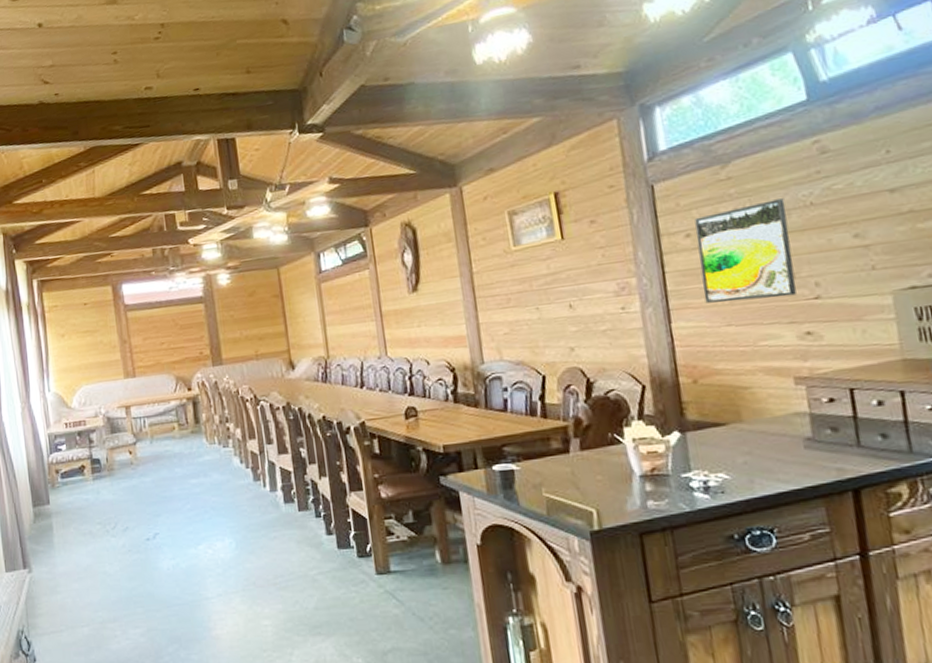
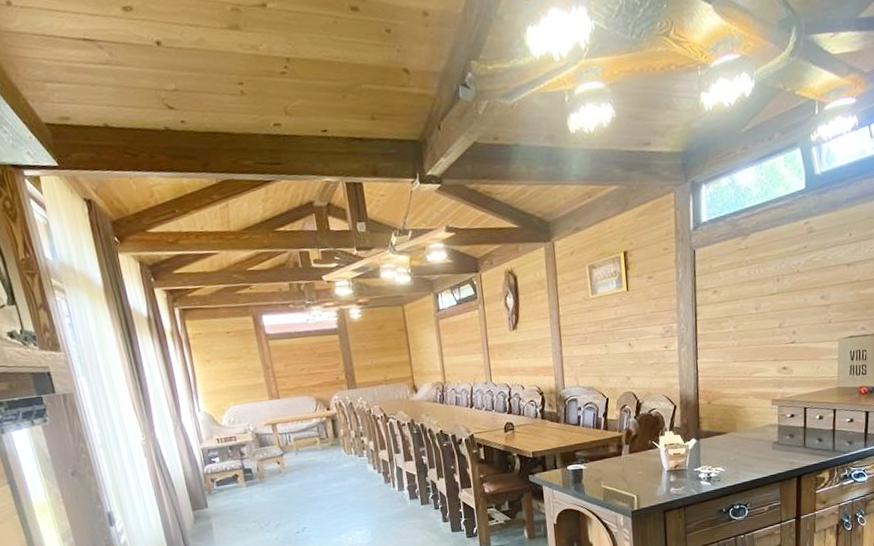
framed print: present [694,198,797,303] -> none [720,266,782,345]

